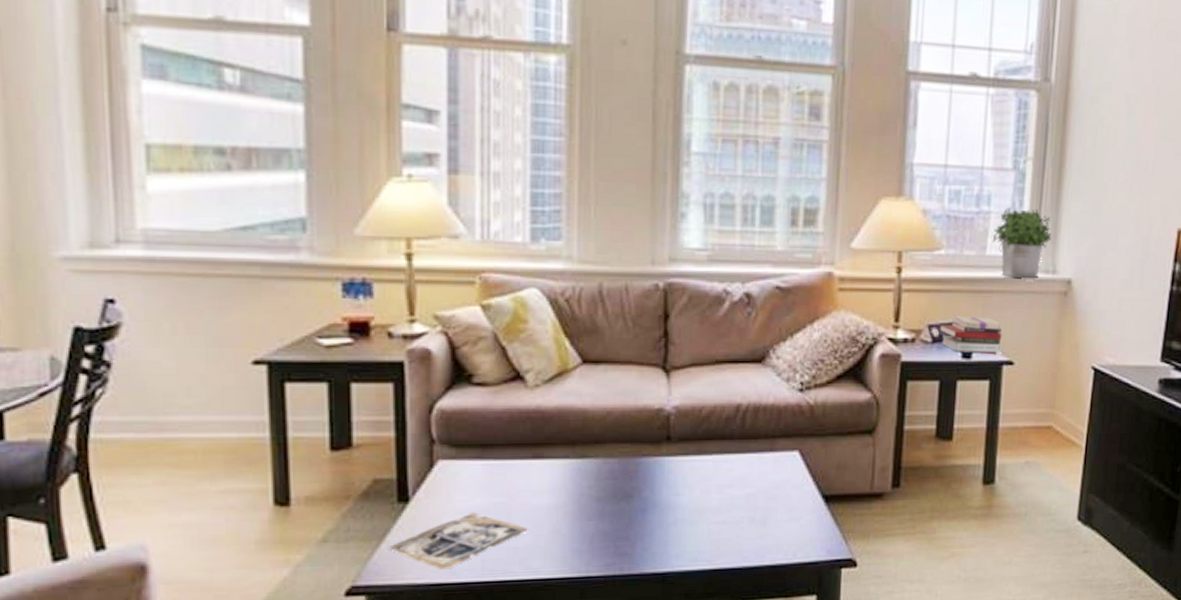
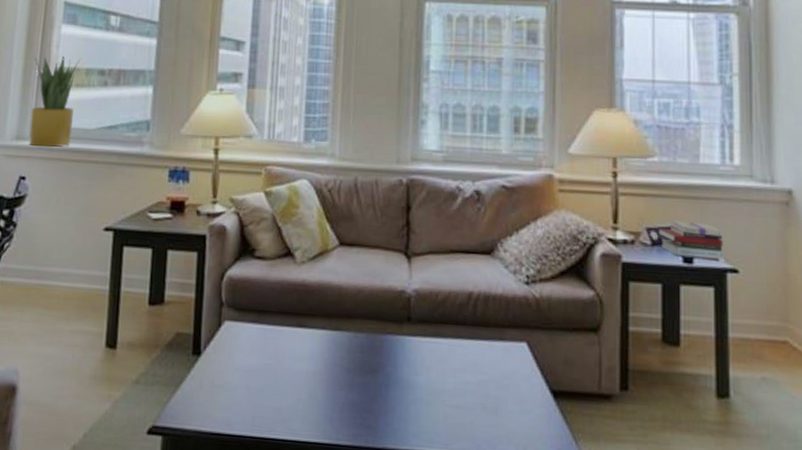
planter: none [100,126,182,259] -> present [29,56,81,148]
magazine: present [387,512,530,570] -> none [181,371,292,421]
potted plant: present [992,206,1051,280] -> none [704,118,766,189]

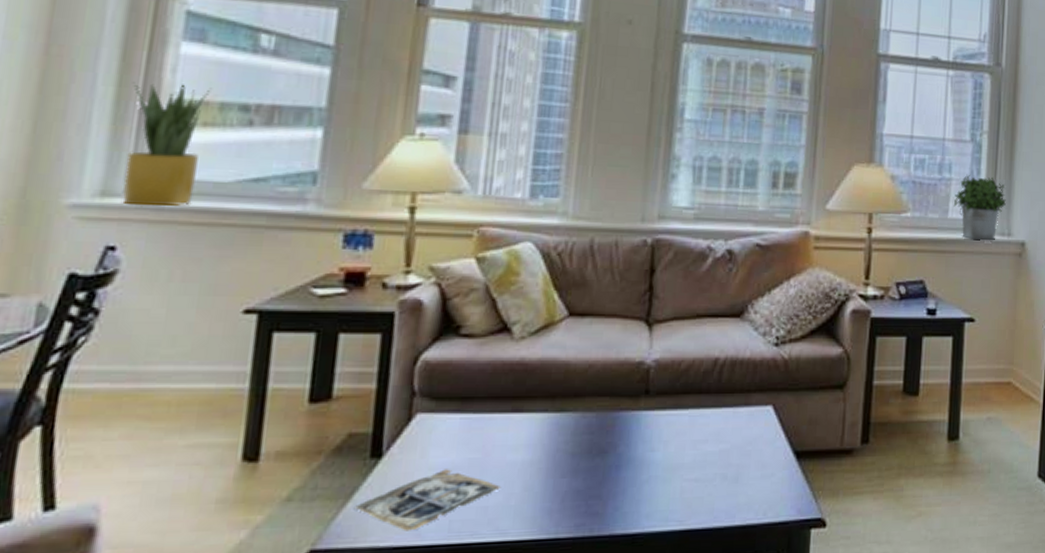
magazine: none [181,371,292,421] -> present [353,469,502,531]
books: present [659,220,725,262] -> none [907,274,964,312]
potted plant: none [704,118,766,189] -> present [953,174,1006,242]

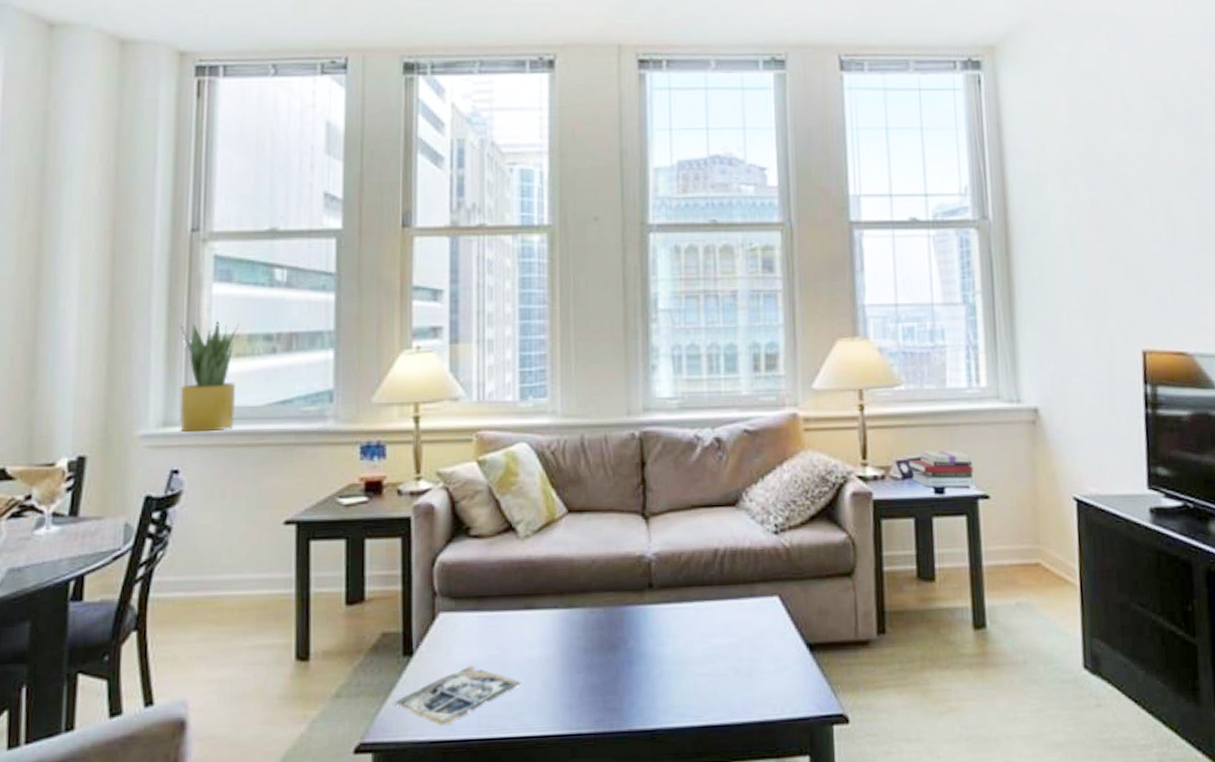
books: none [907,274,964,312] -> present [909,450,976,489]
potted plant: present [953,174,1006,242] -> none [951,339,1011,411]

